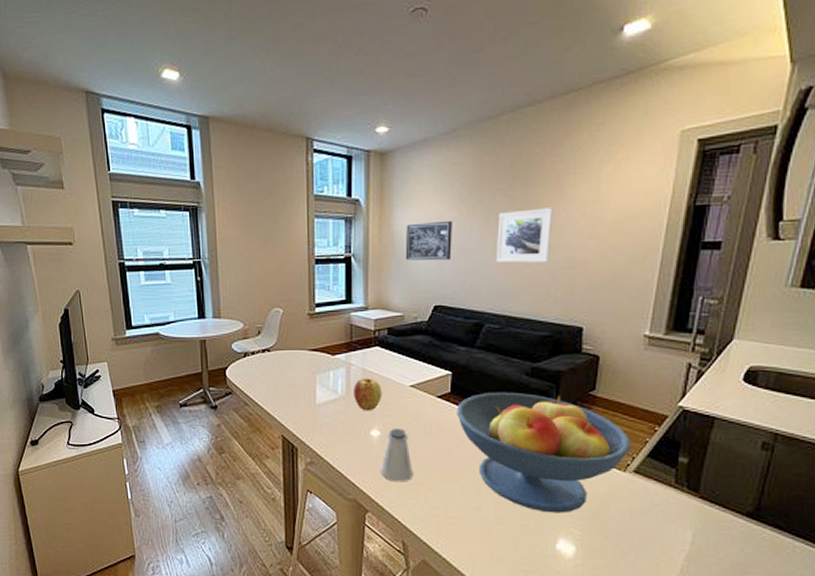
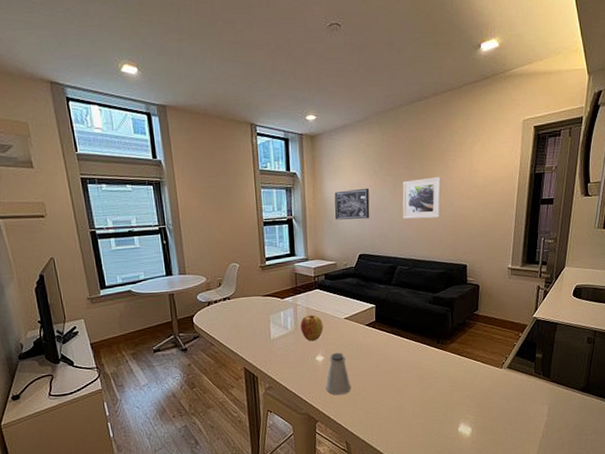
fruit bowl: present [457,392,631,513] -> none [381,317,505,406]

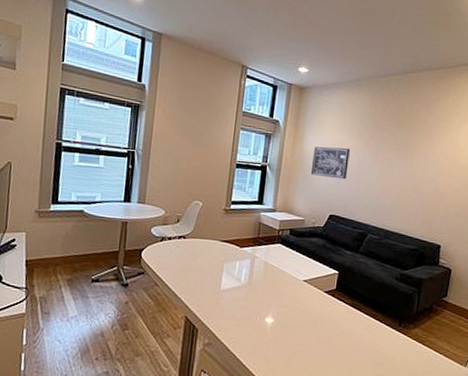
apple: present [300,314,323,342] -> none [254,270,280,300]
saltshaker: present [326,352,352,395] -> none [270,316,299,367]
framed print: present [402,177,442,219] -> none [380,148,426,191]

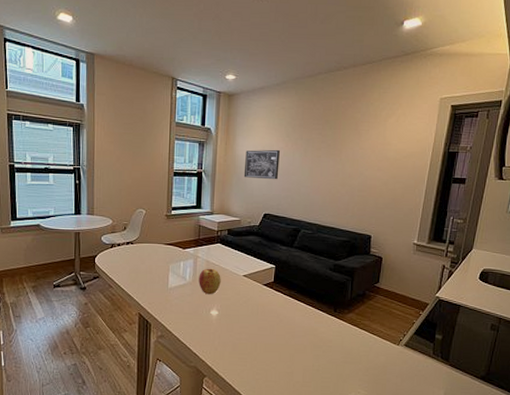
apple: none [254,270,280,300] -> present [199,268,221,295]

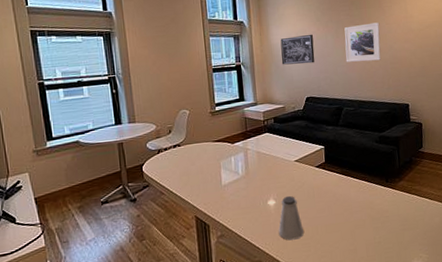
apple: present [199,268,221,295] -> none [251,158,274,186]
saltshaker: none [217,308,243,353] -> present [278,195,305,241]
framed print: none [310,145,353,186] -> present [344,22,381,62]

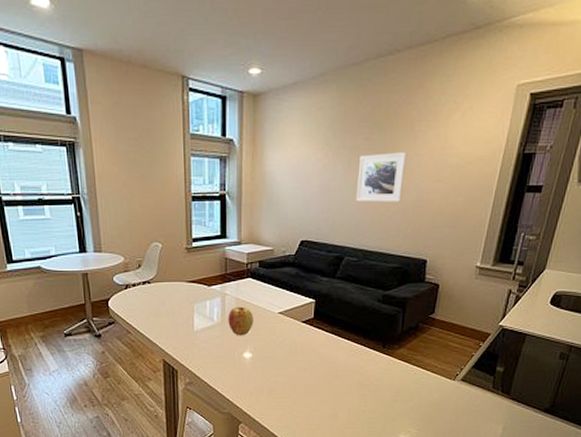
apple: none [251,158,274,186] -> present [228,306,254,336]
saltshaker: present [278,195,305,241] -> none [253,350,281,397]
wall art: present [280,34,315,65] -> none [275,161,318,200]

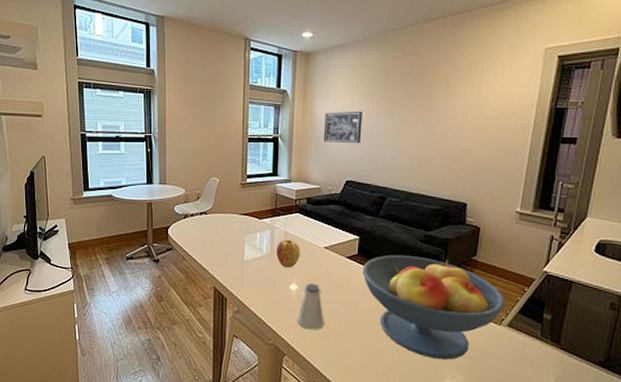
saltshaker: none [253,350,281,397] -> present [298,283,325,330]
wall art: none [275,161,318,200] -> present [323,111,362,144]
fruit bowl: none [319,316,461,417] -> present [362,255,505,360]
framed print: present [355,152,407,203] -> none [397,104,445,149]

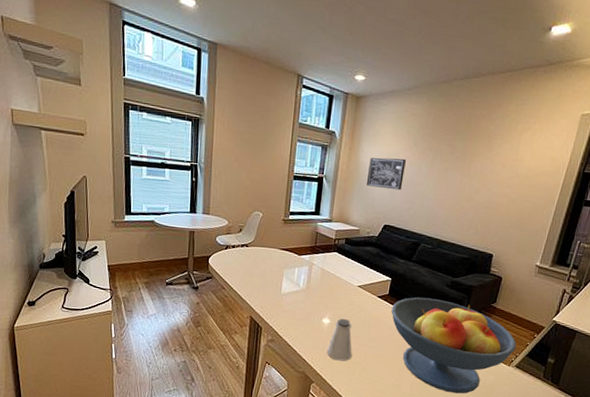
apple: present [276,239,300,268] -> none [312,276,336,303]

